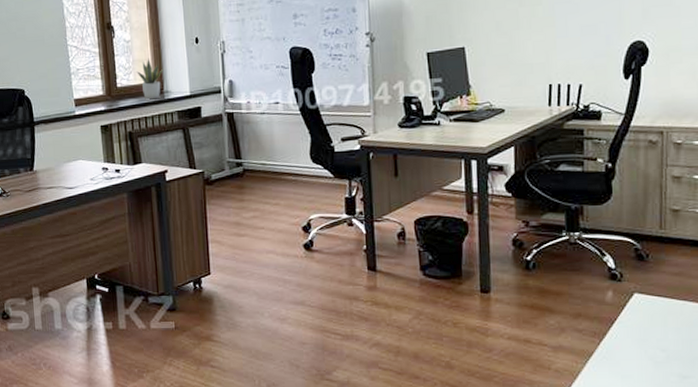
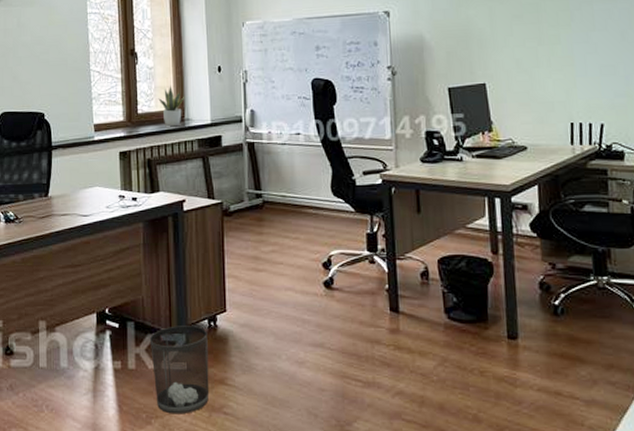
waste bin: none [138,288,197,368] -> present [149,326,210,415]

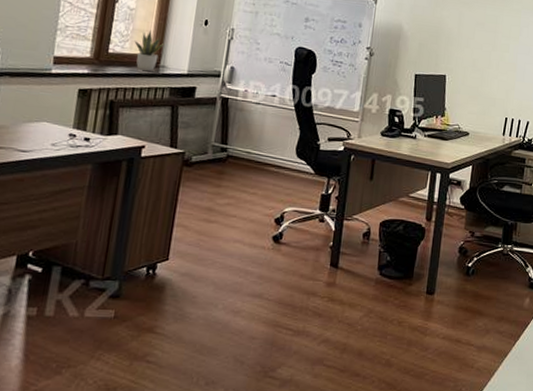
waste bin: present [149,326,210,415] -> none [71,272,144,364]

